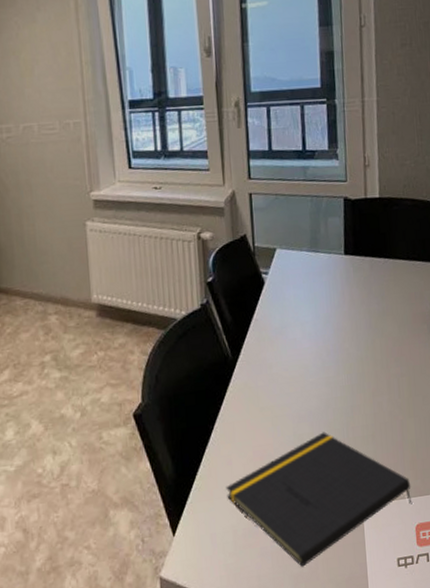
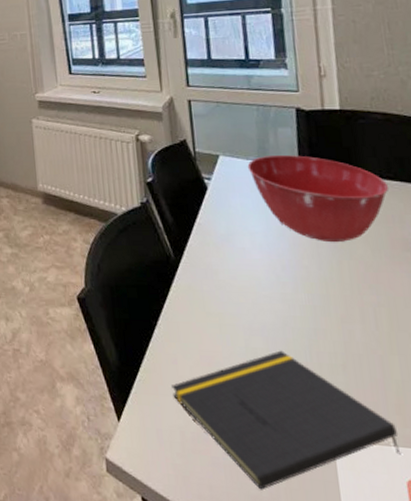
mixing bowl: none [301,243,414,324] -> present [247,155,389,243]

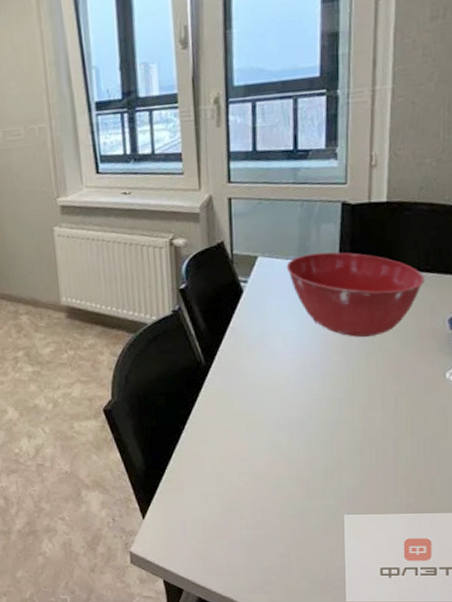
notepad: present [172,350,401,490] -> none [196,441,403,562]

